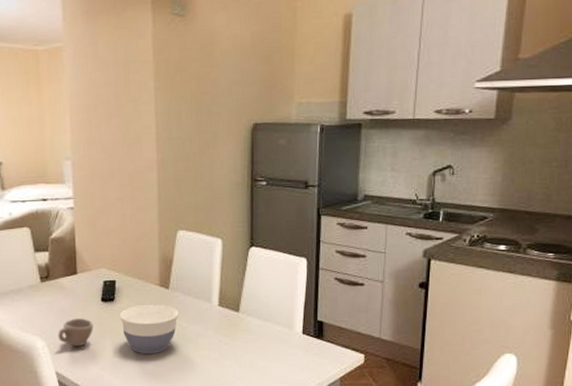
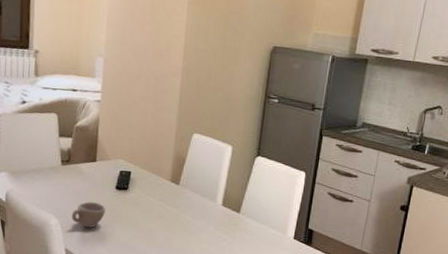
bowl: present [120,304,179,355] -> none [131,196,185,242]

